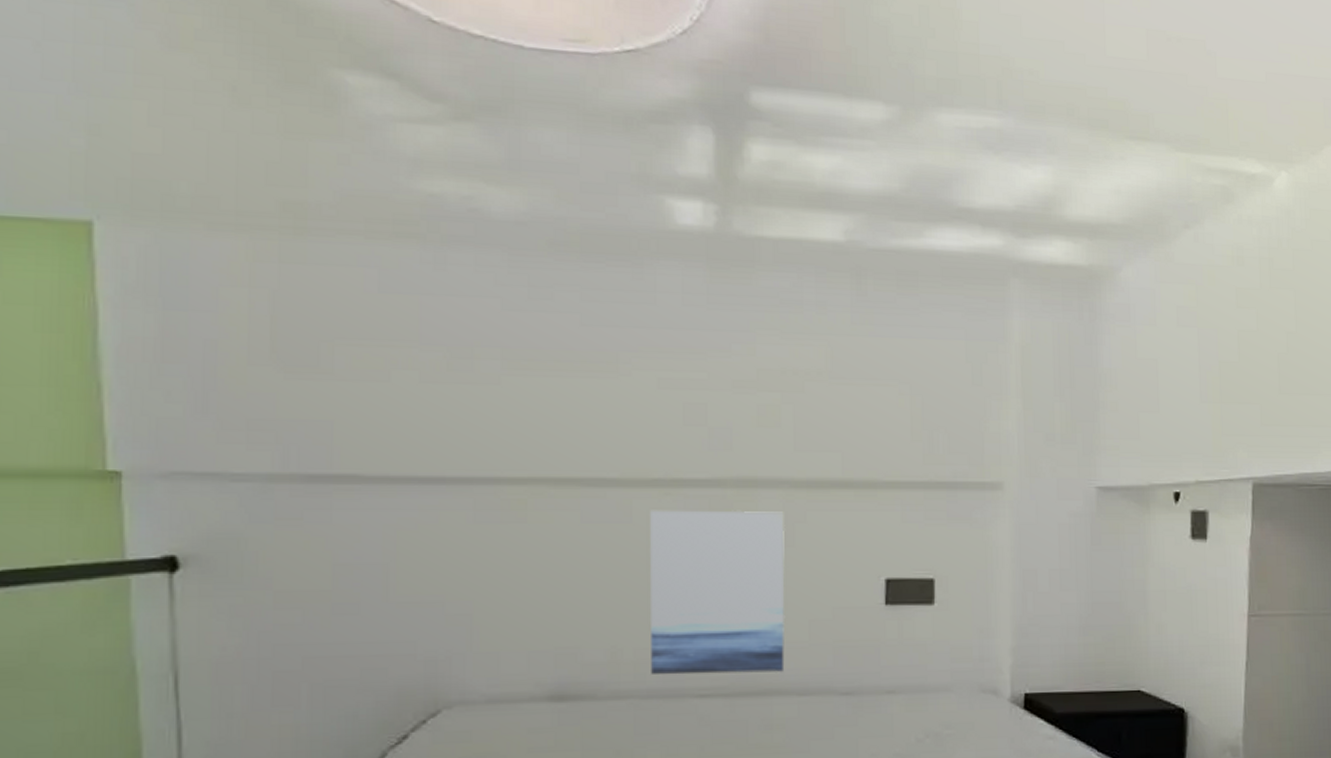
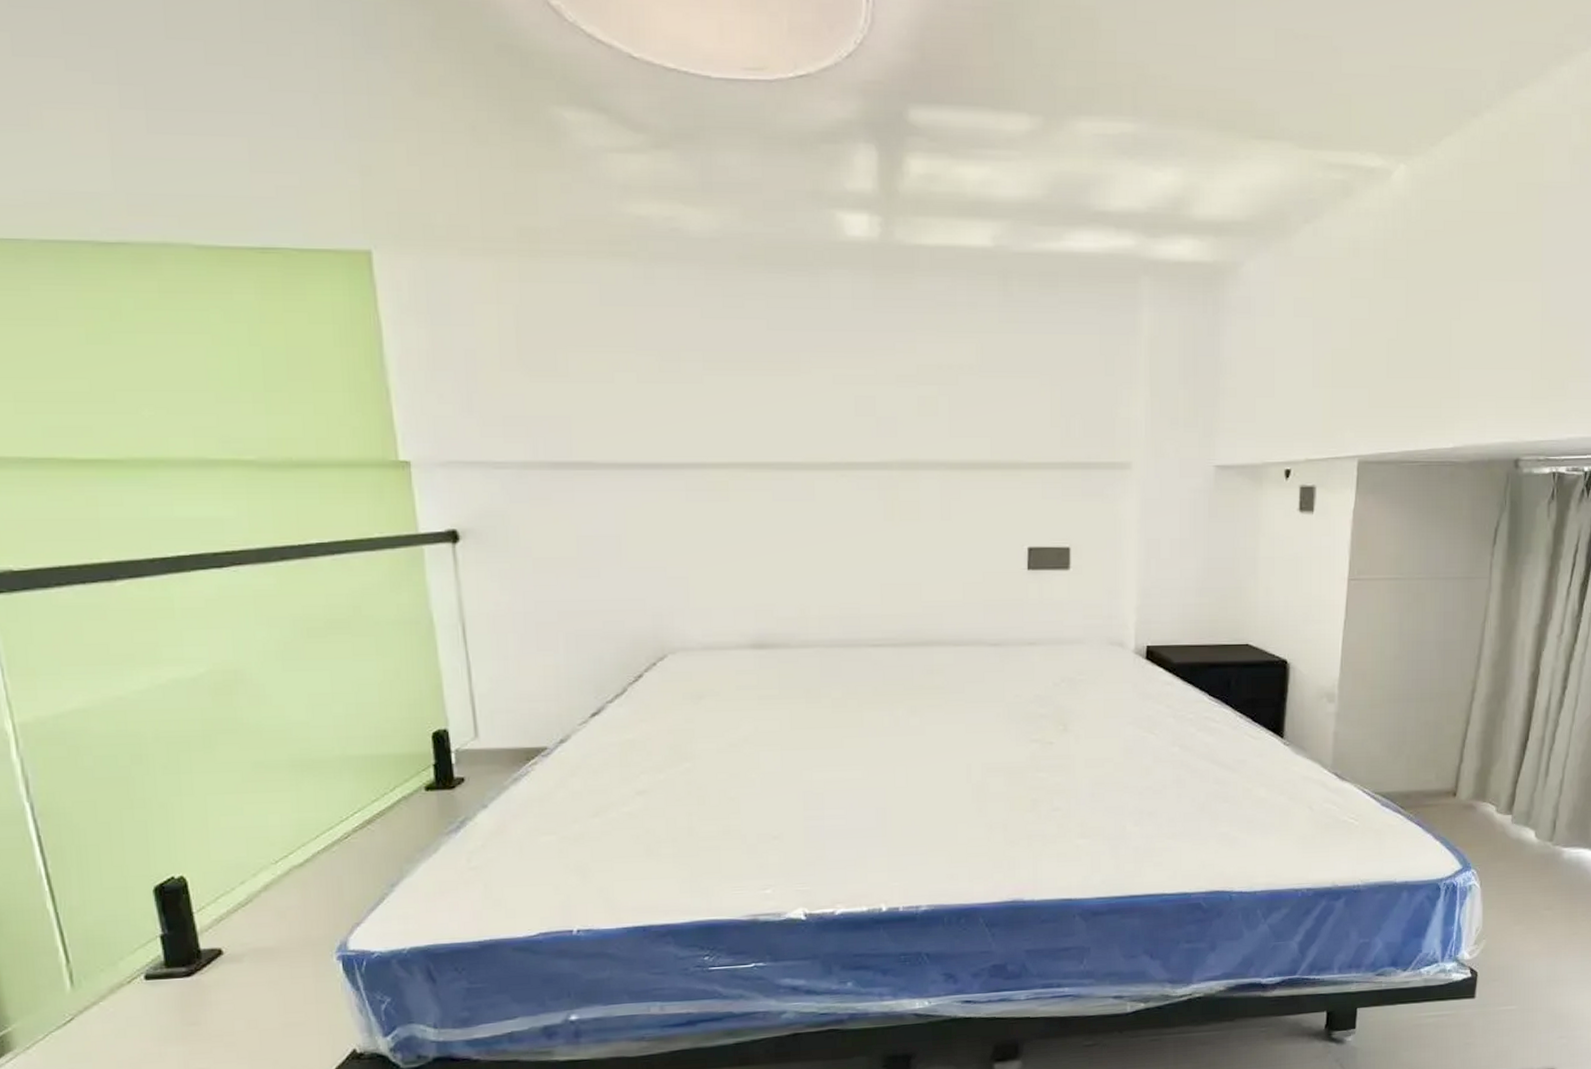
wall art: present [650,510,785,675] -> none [829,489,943,628]

